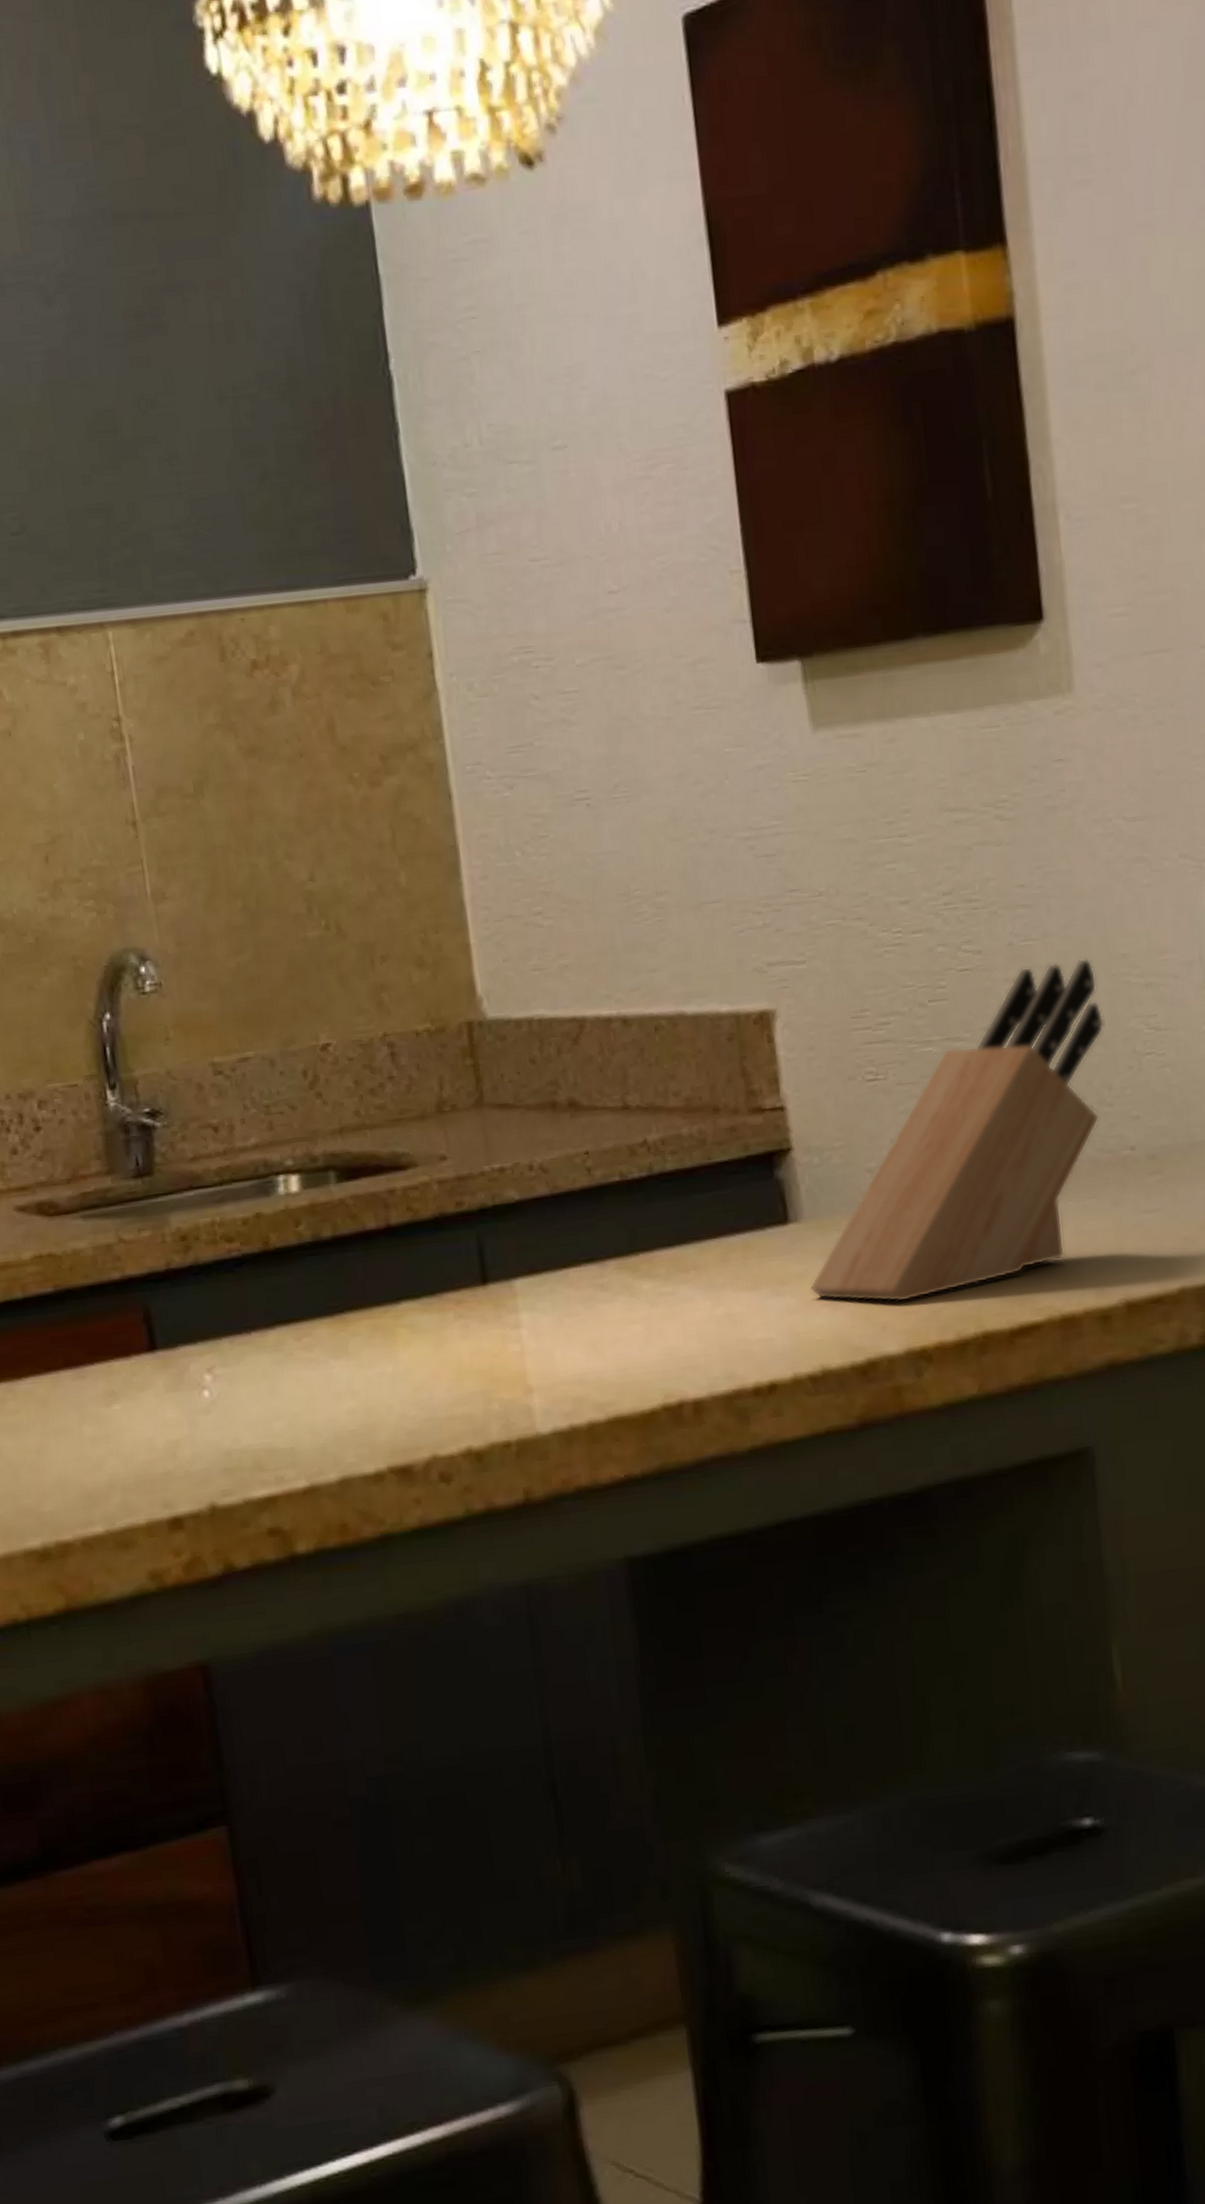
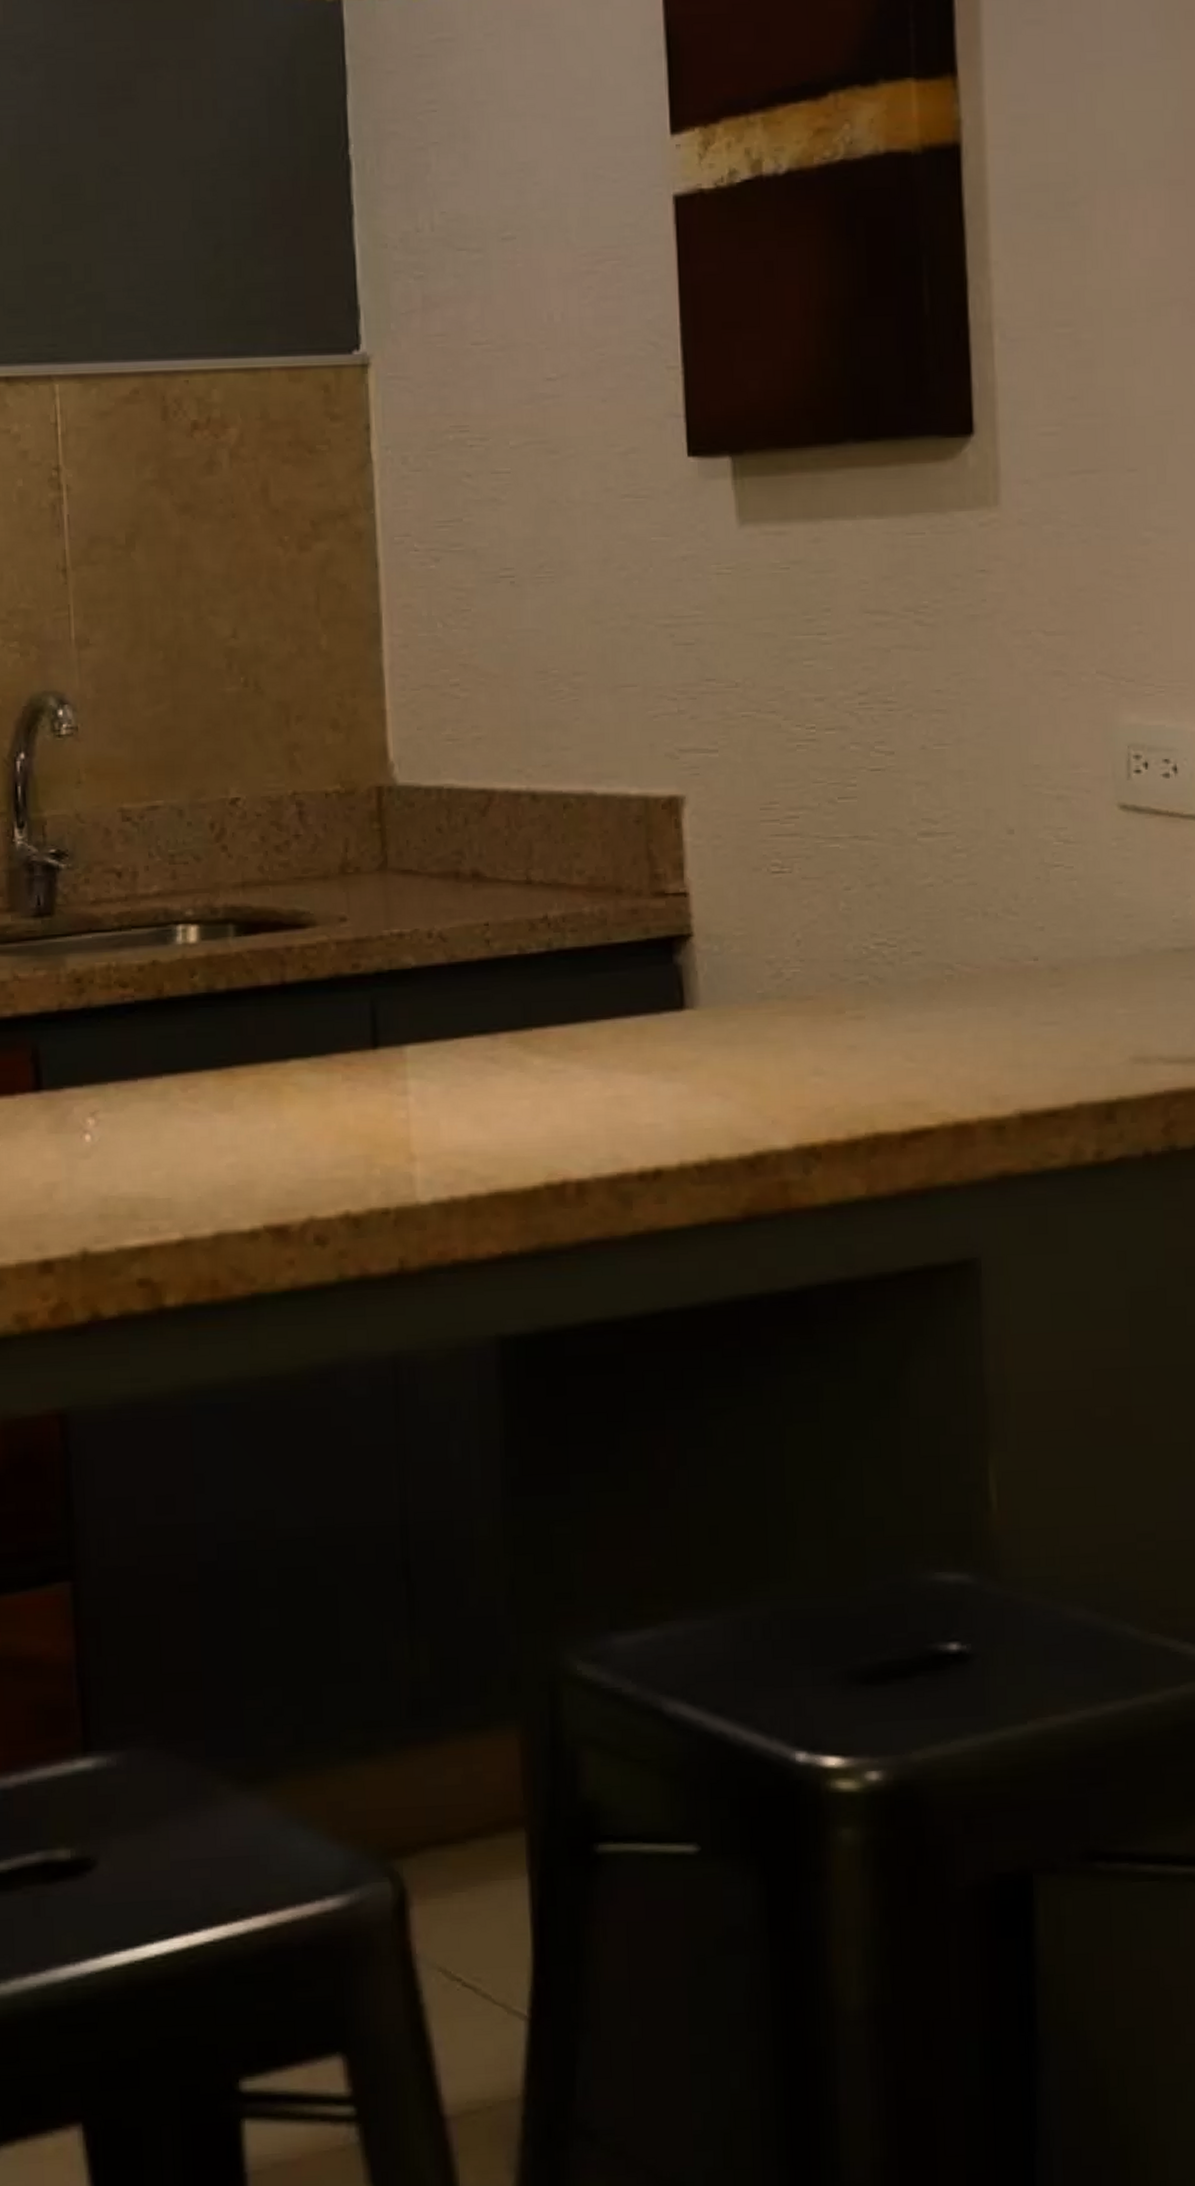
knife block: present [809,958,1104,1303] -> none [701,766,1013,1097]

